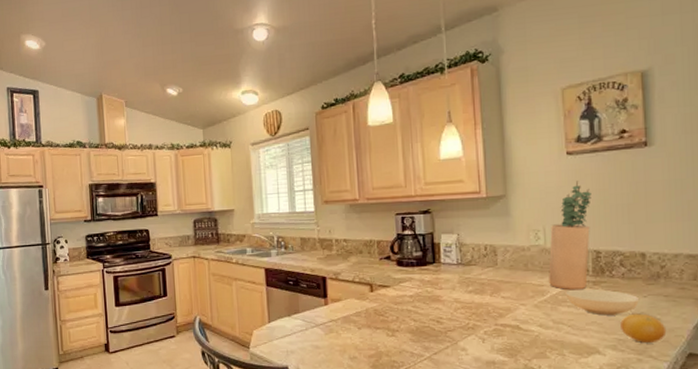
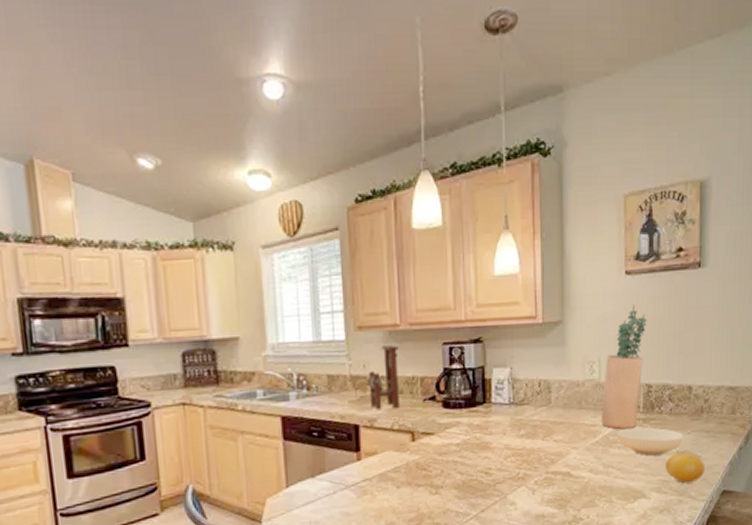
paper towel holder: none [332,215,359,266] -> present [367,345,399,411]

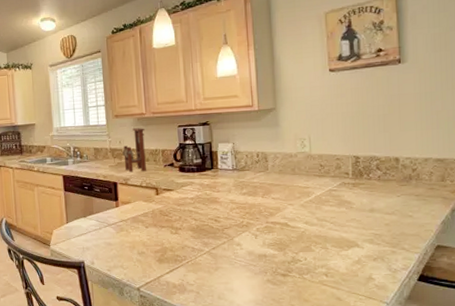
vase: present [602,305,647,430] -> none [313,94,351,192]
bowl: present [616,427,684,456] -> none [328,190,394,213]
fruit: present [665,451,706,483] -> none [377,211,418,237]

